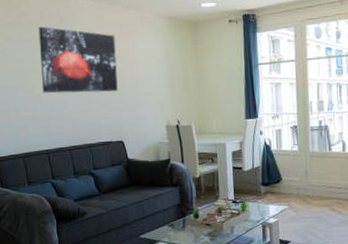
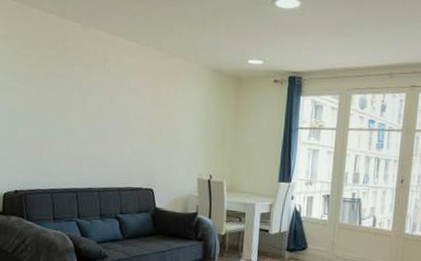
wall art: present [38,26,118,93] -> none [79,64,157,139]

